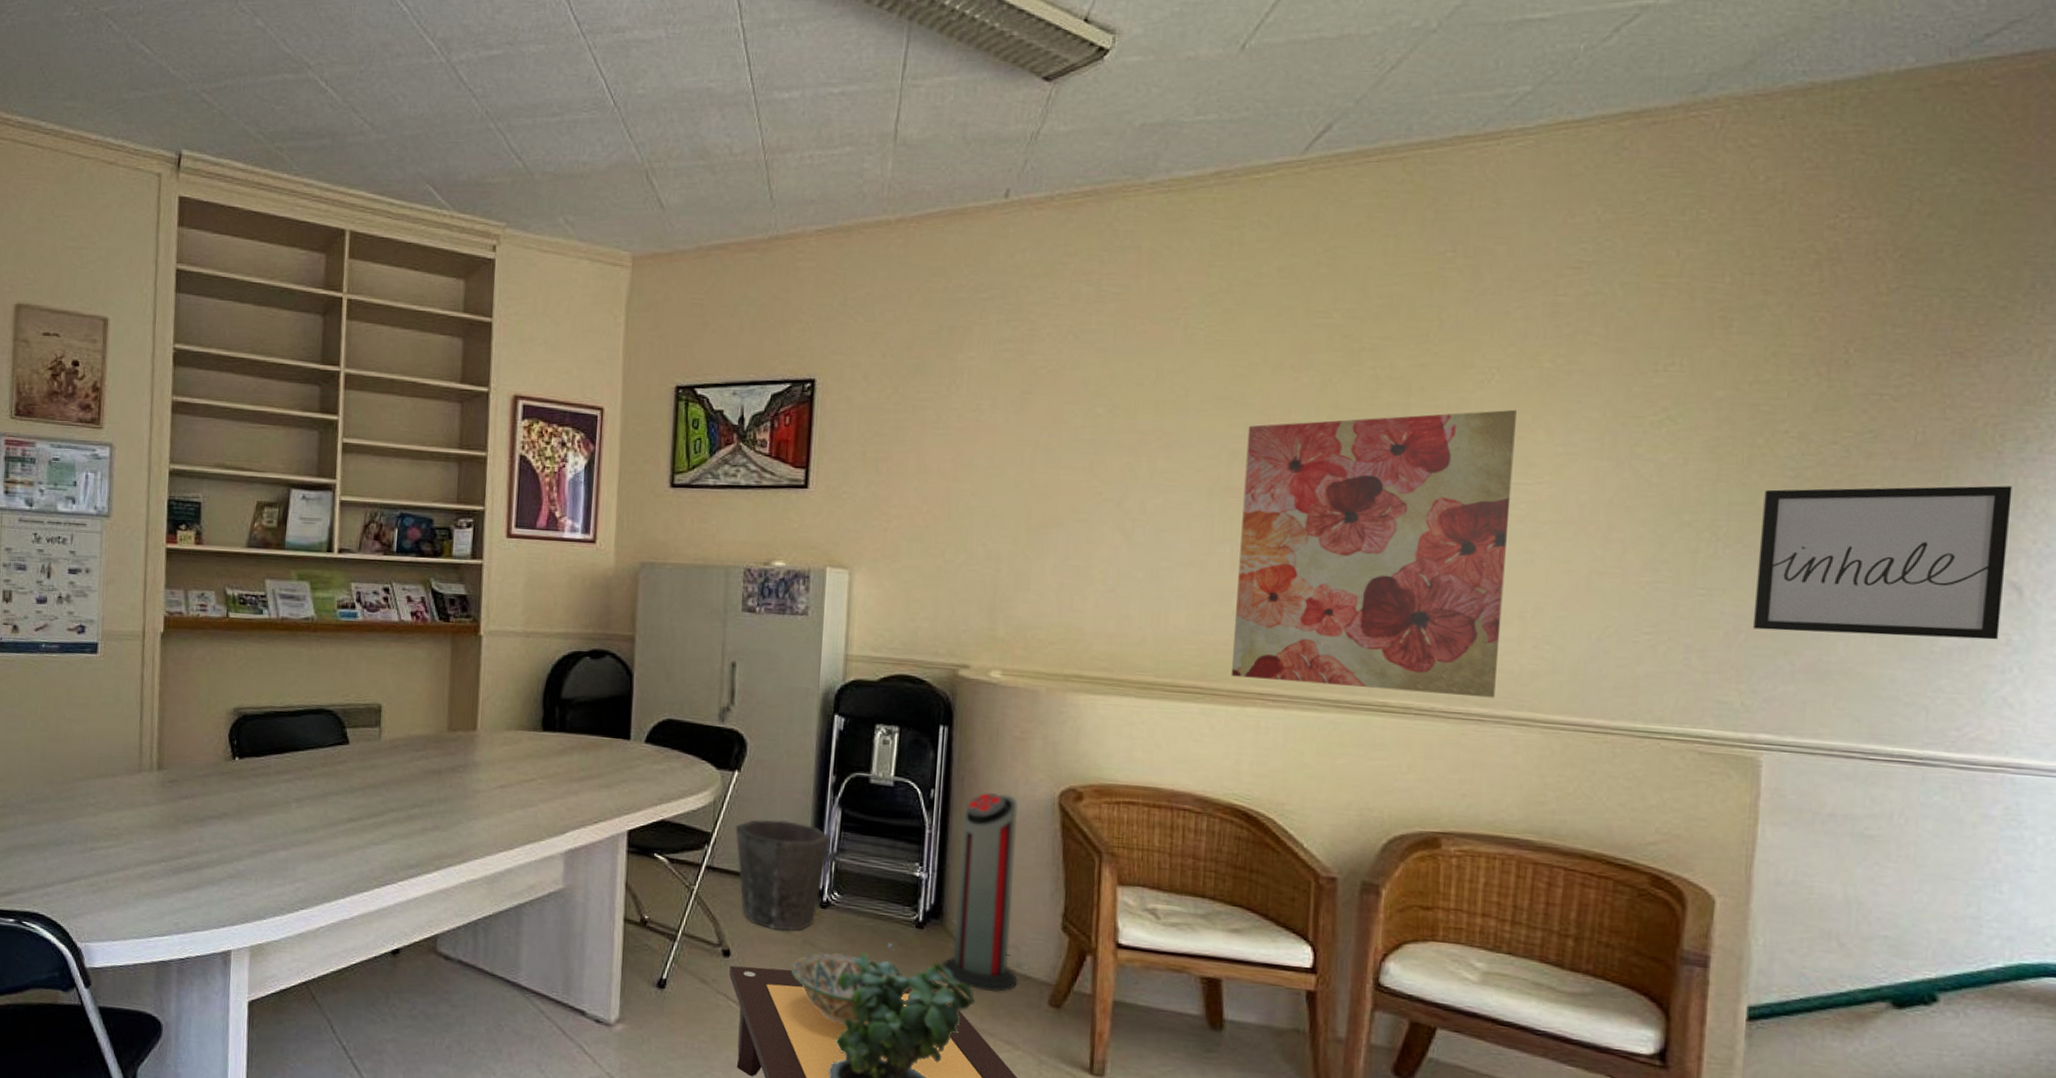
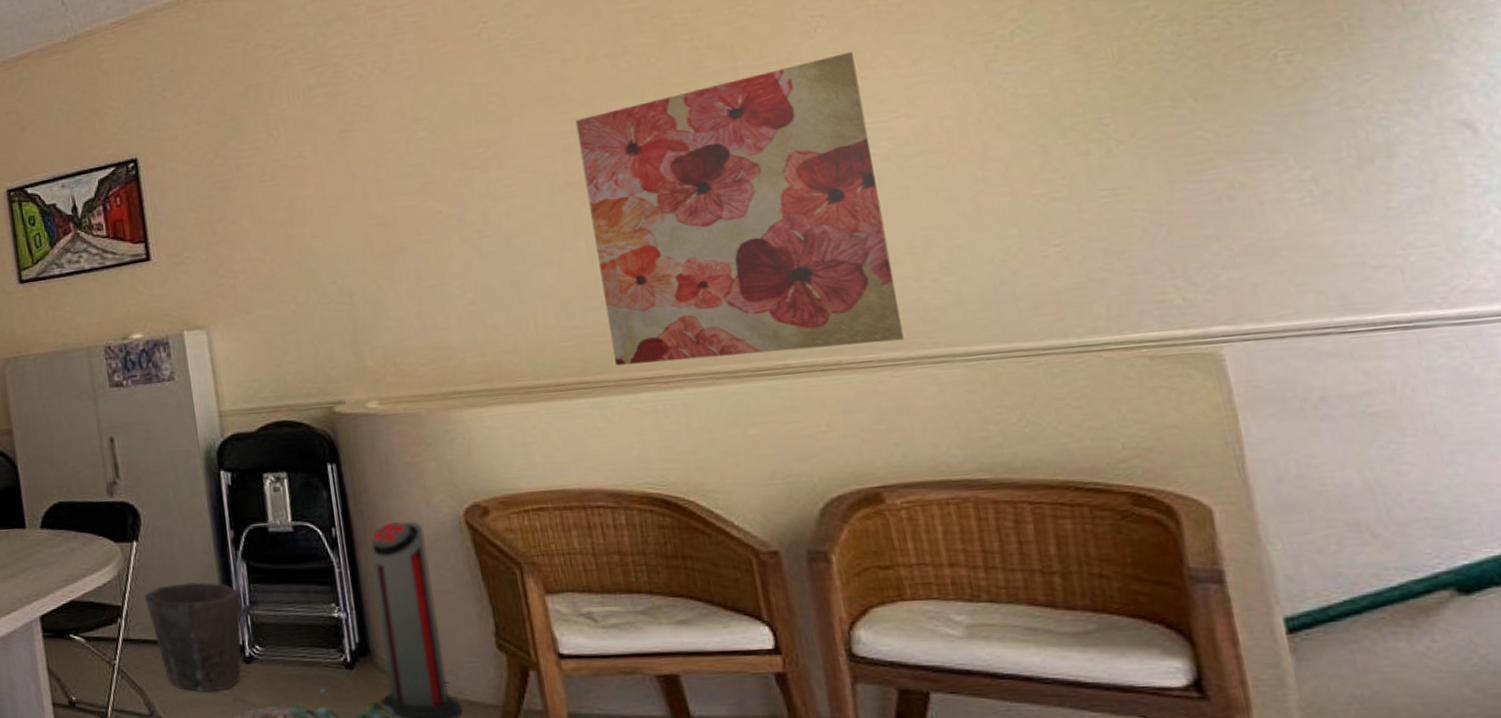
wall art: present [1752,485,2013,640] -> none [1146,22,1464,221]

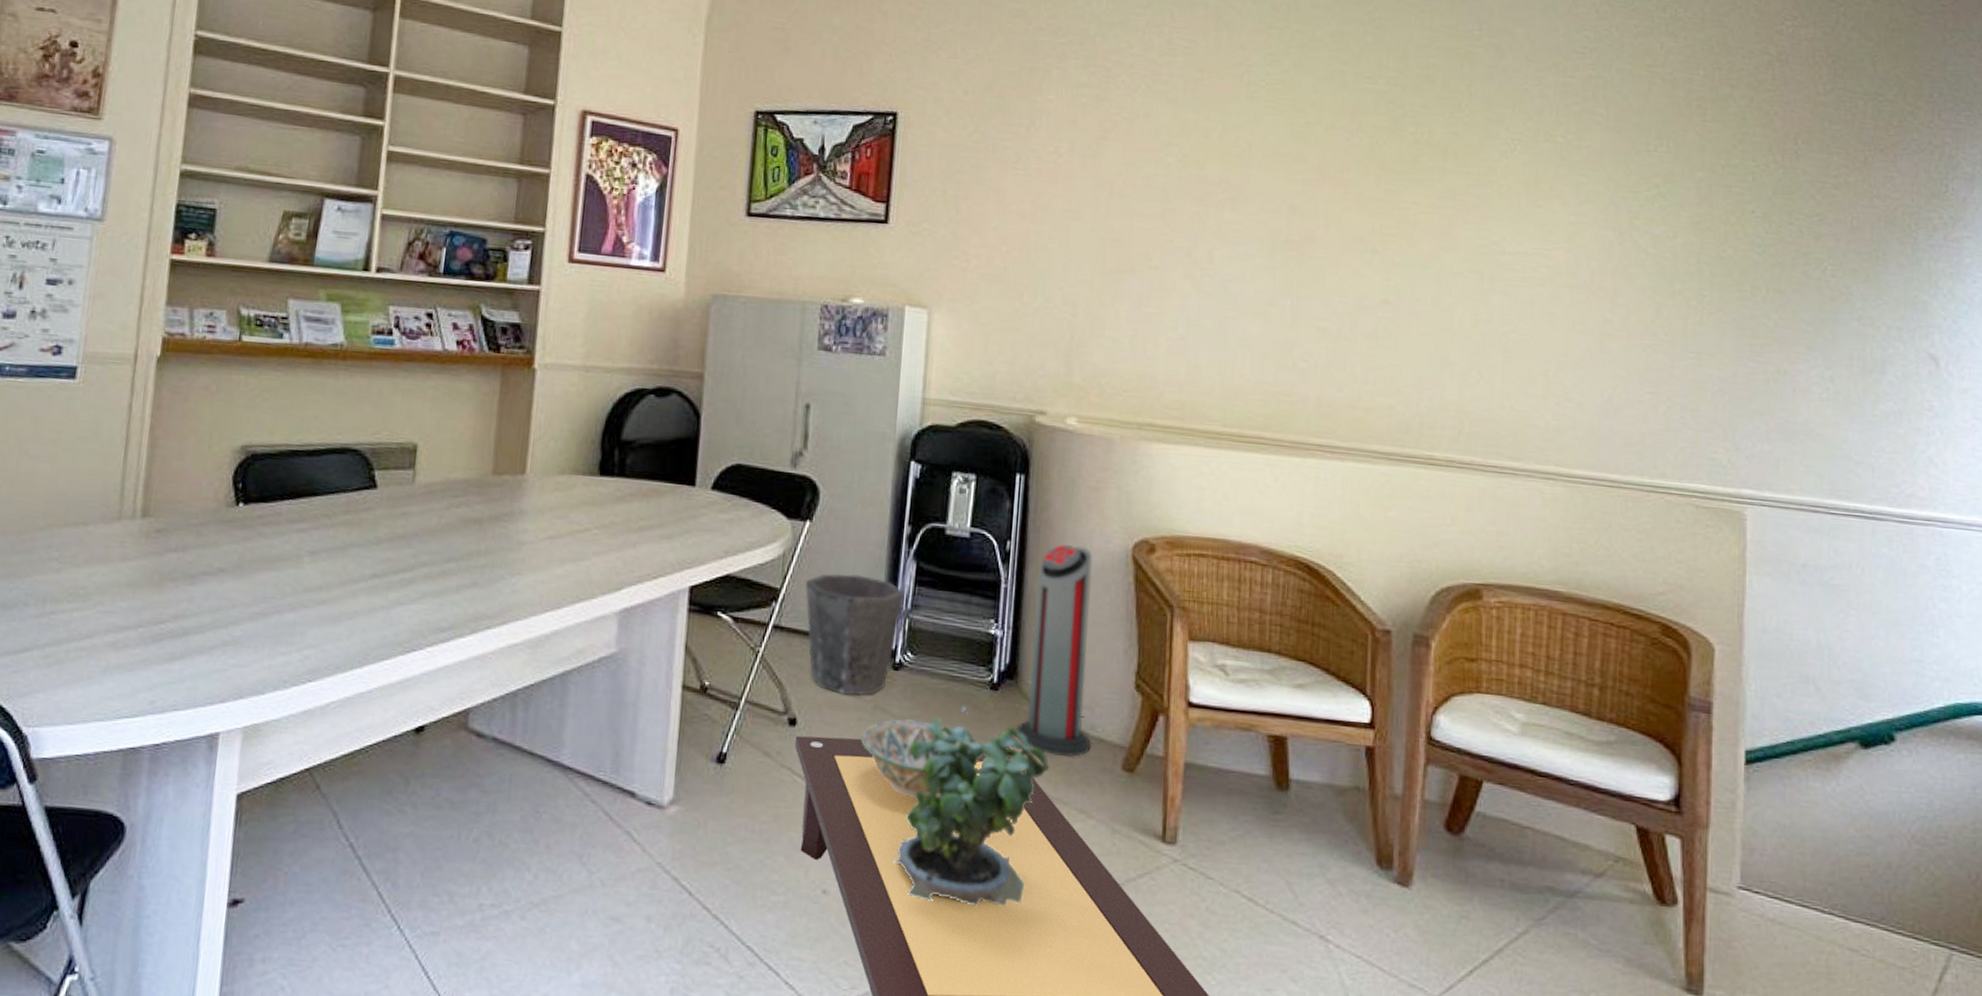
wall art: present [575,52,904,366] -> none [1292,179,1536,453]

